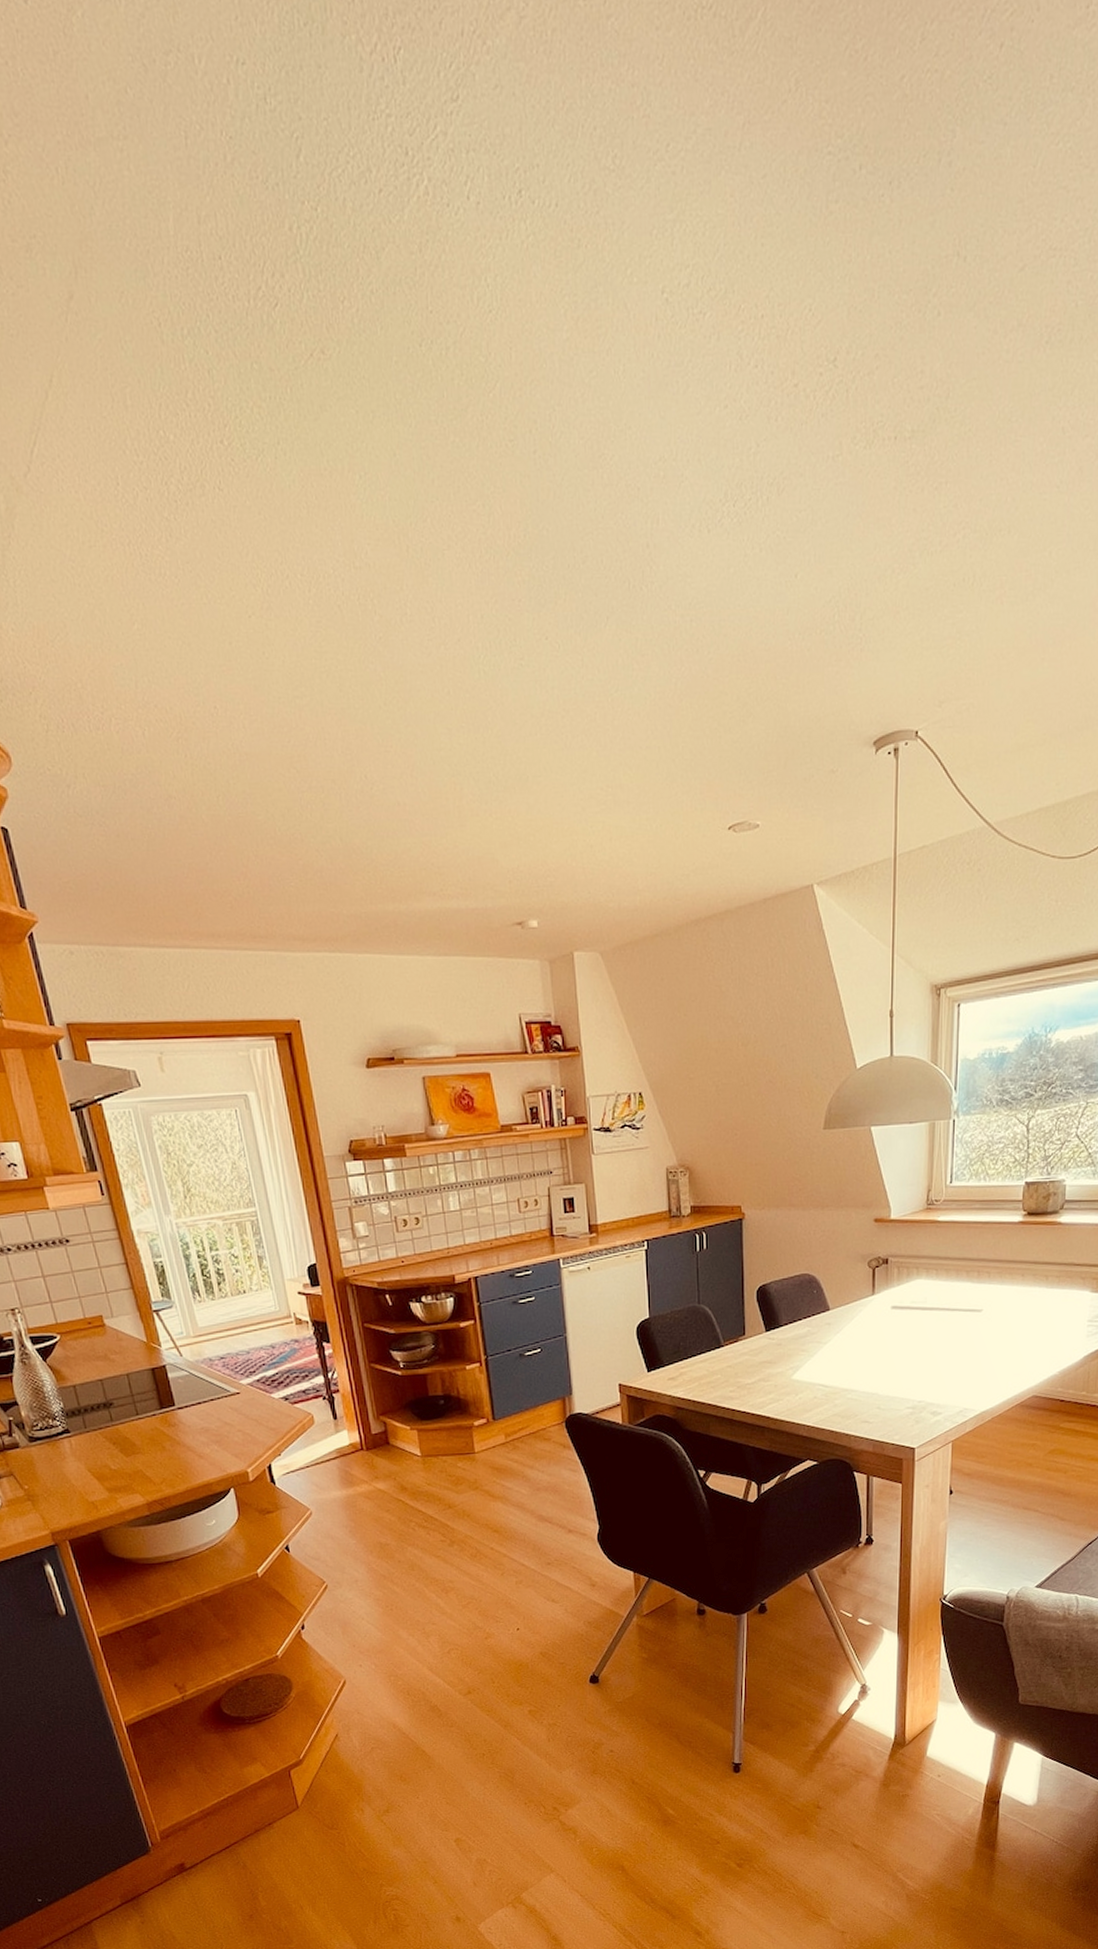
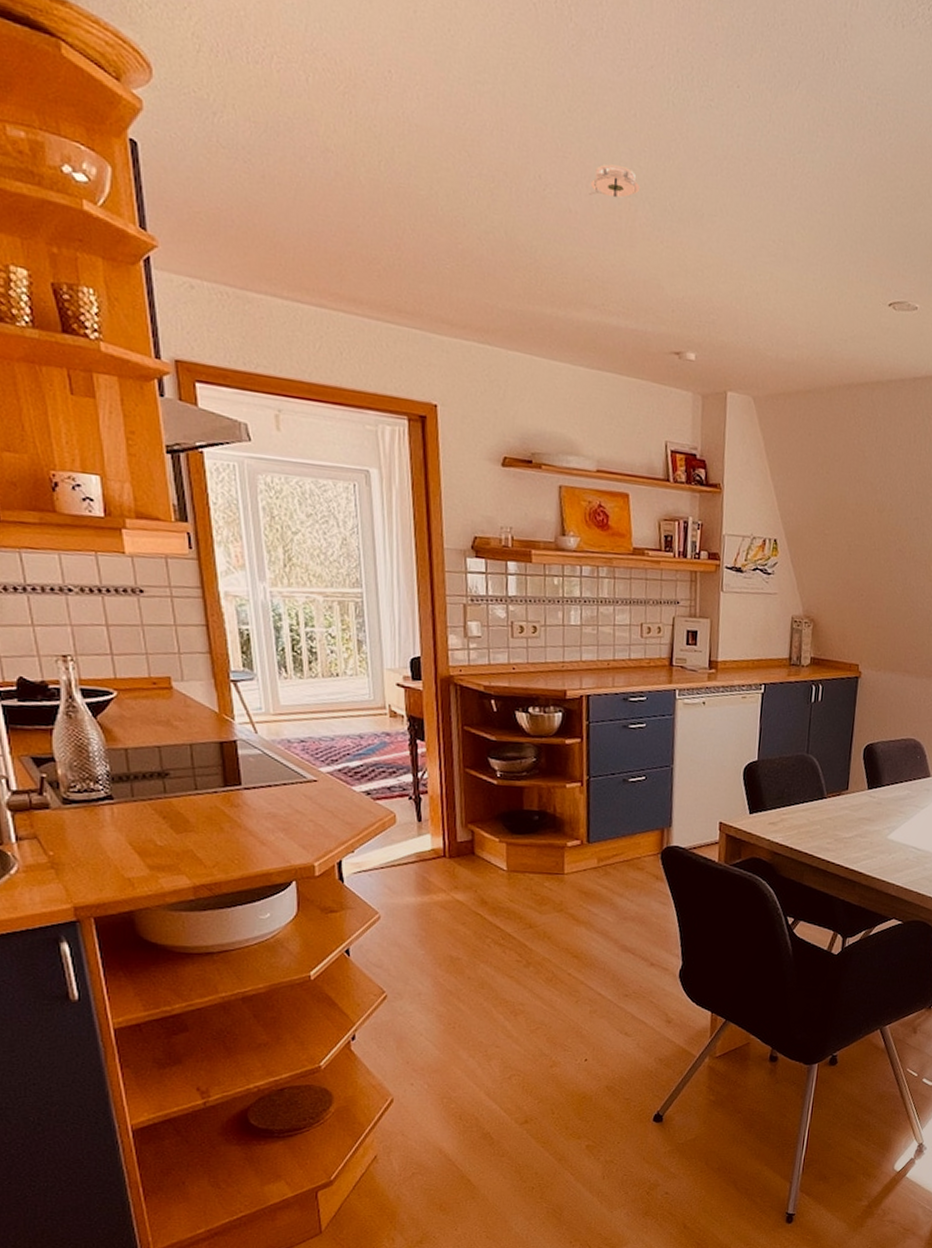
smoke detector: none [414,748,463,783] -> present [589,164,641,198]

